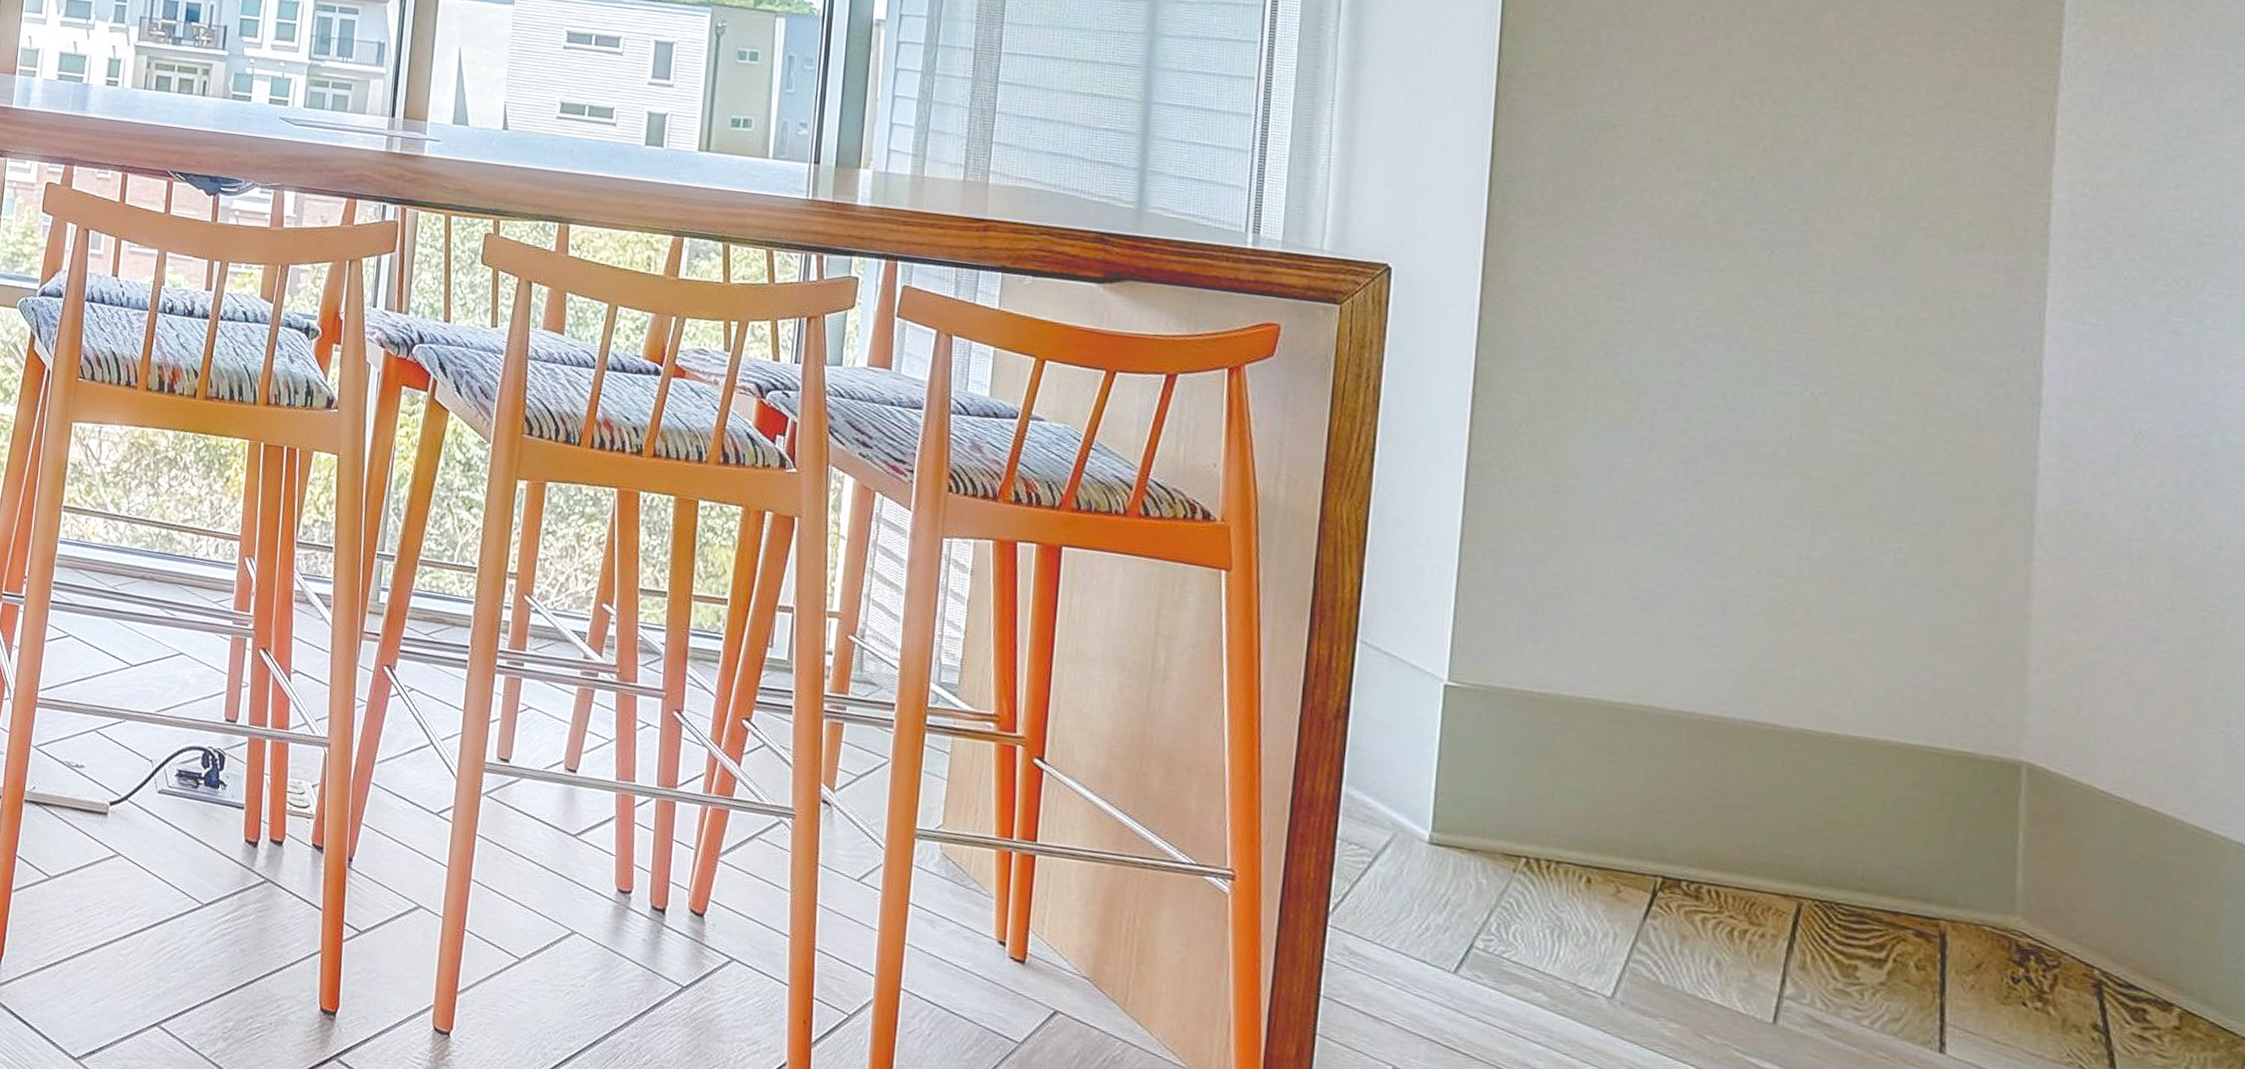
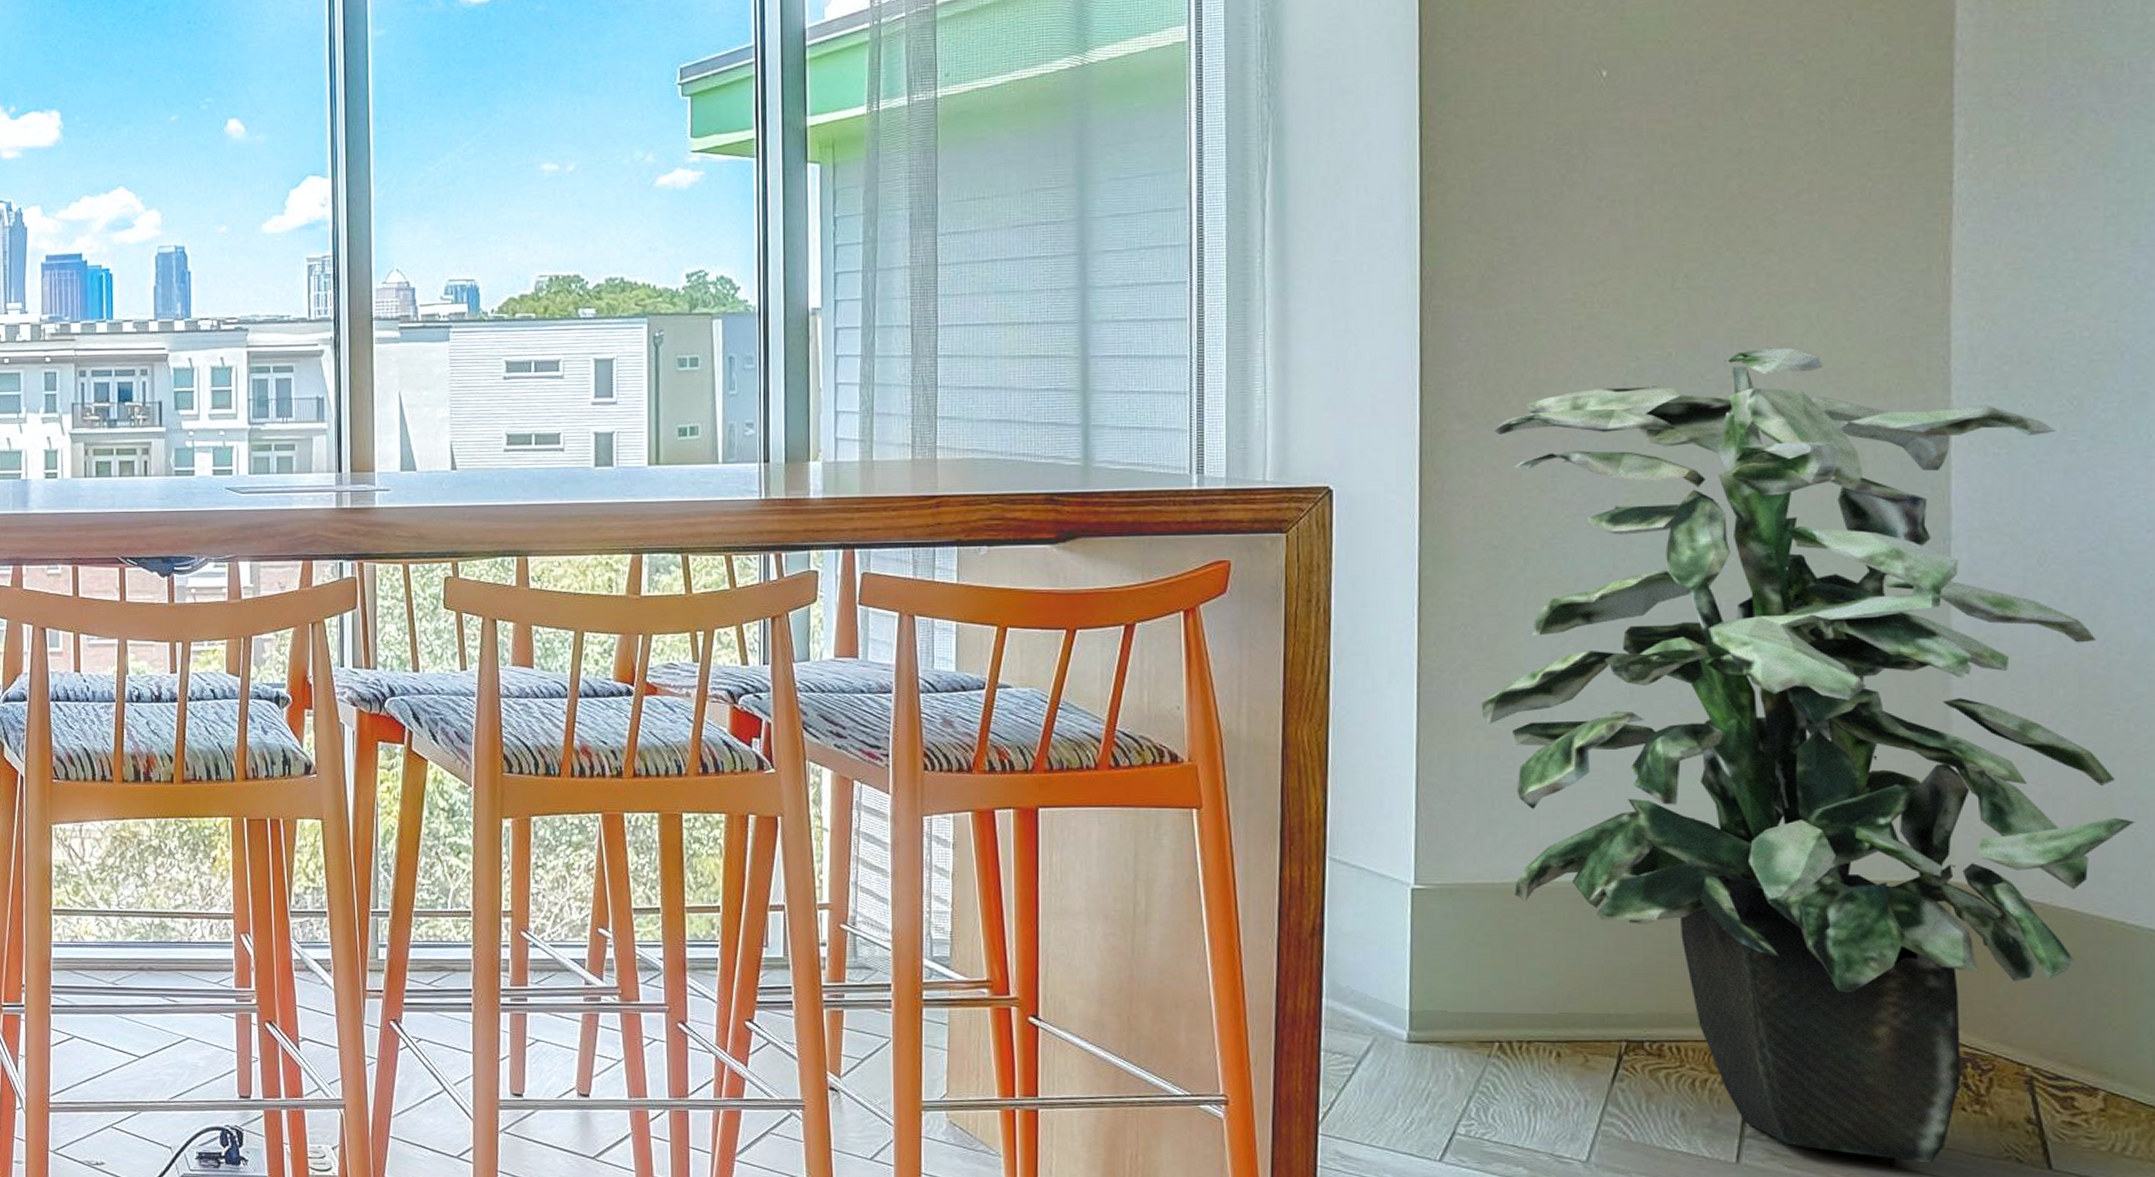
indoor plant: none [1530,185,2226,1057] -> present [1481,347,2134,1164]

